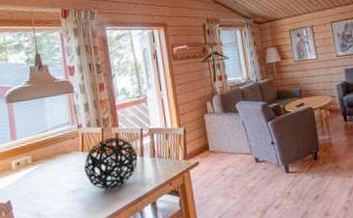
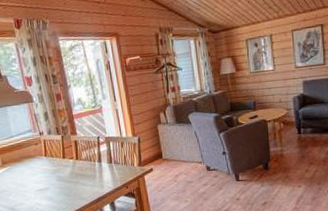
decorative orb: present [84,136,138,190] -> none [48,144,96,190]

